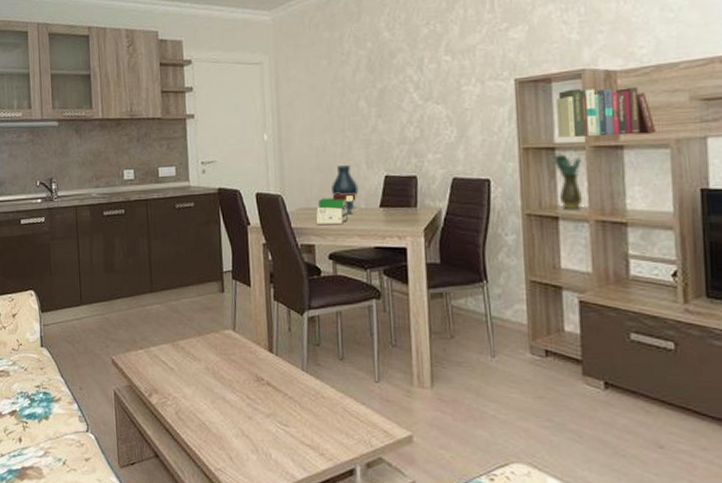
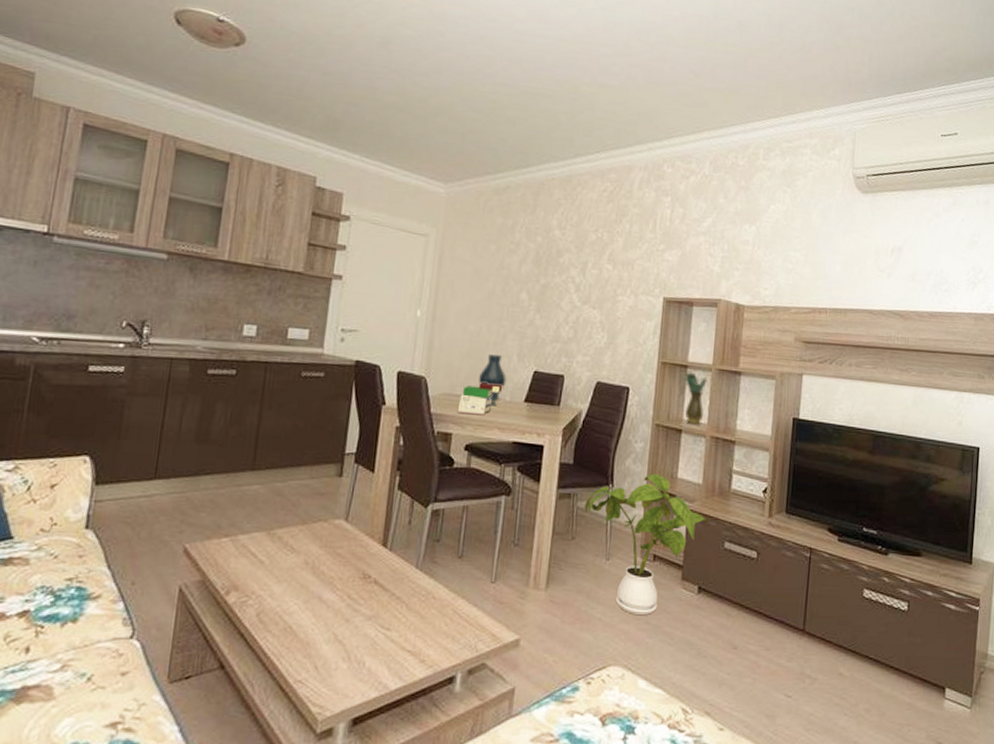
house plant: none [459,266,605,413] -> present [584,473,708,616]
books: present [556,87,657,138] -> none [692,315,768,365]

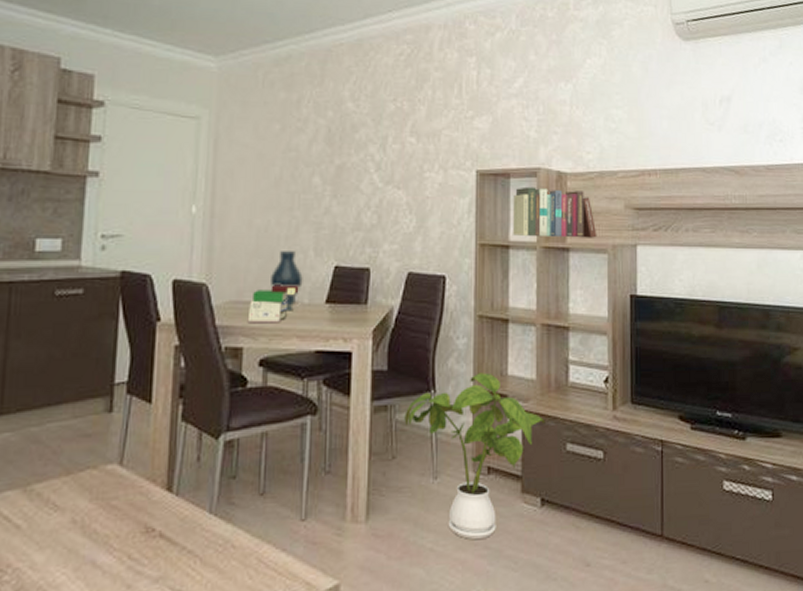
vase: present [684,369,707,425] -> none [507,250,532,313]
books: none [692,315,768,365] -> present [513,186,597,238]

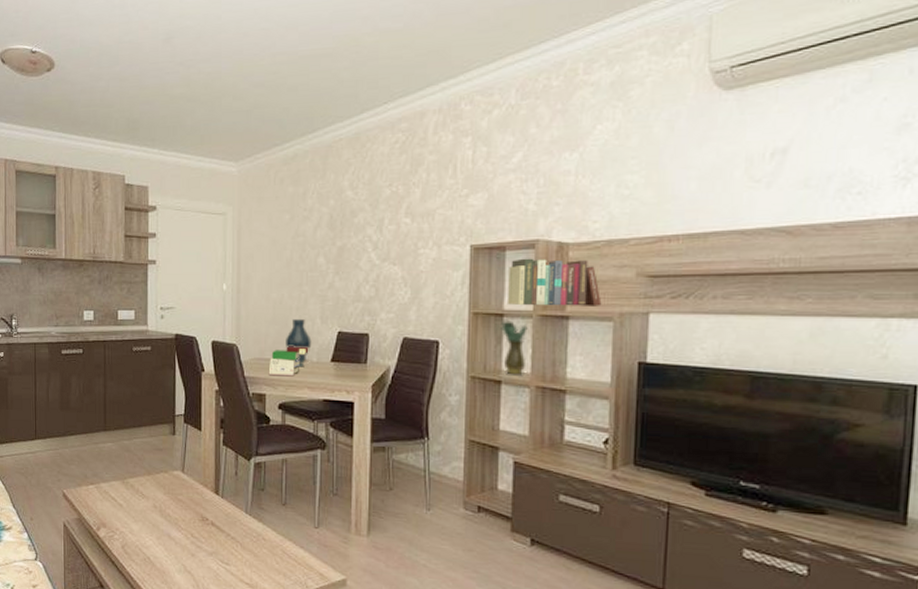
house plant: present [404,372,545,541] -> none [400,426,538,565]
vase: none [507,250,532,313] -> present [501,318,528,375]

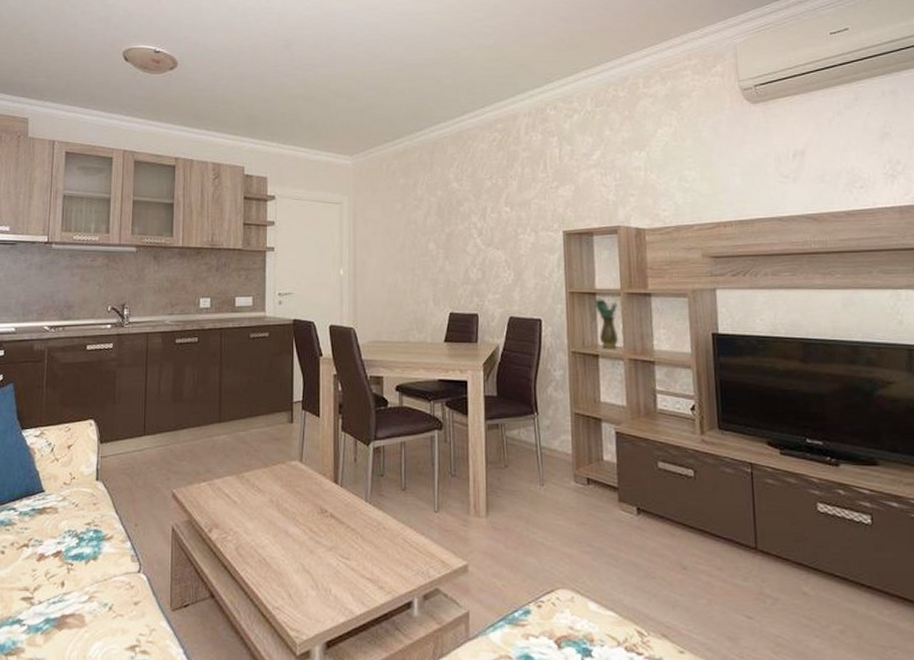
book: present [268,346,310,377] -> none [385,328,424,358]
vase: present [284,319,312,368] -> none [400,302,426,349]
books: present [508,258,602,306] -> none [597,242,677,285]

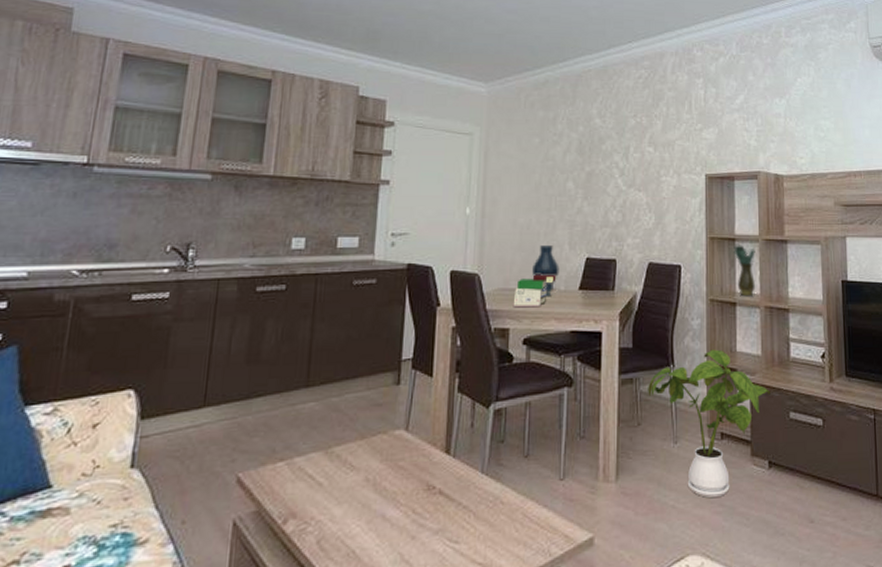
book: none [385,328,424,358] -> present [513,274,558,308]
vase: none [400,302,426,349] -> present [531,245,560,297]
house plant: none [513,399,637,539] -> present [648,349,771,499]

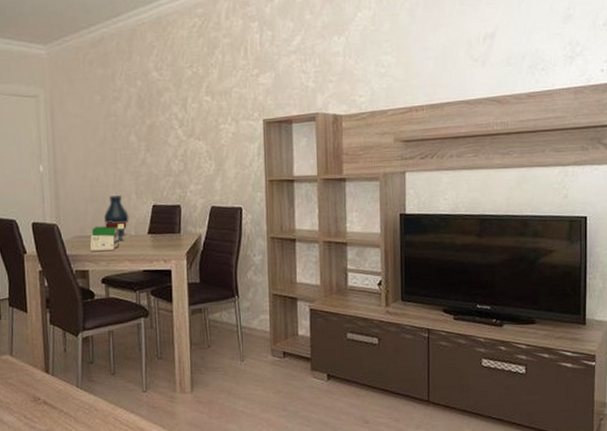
house plant: present [648,349,771,499] -> none [215,281,329,405]
vase: present [733,242,756,297] -> none [292,183,315,233]

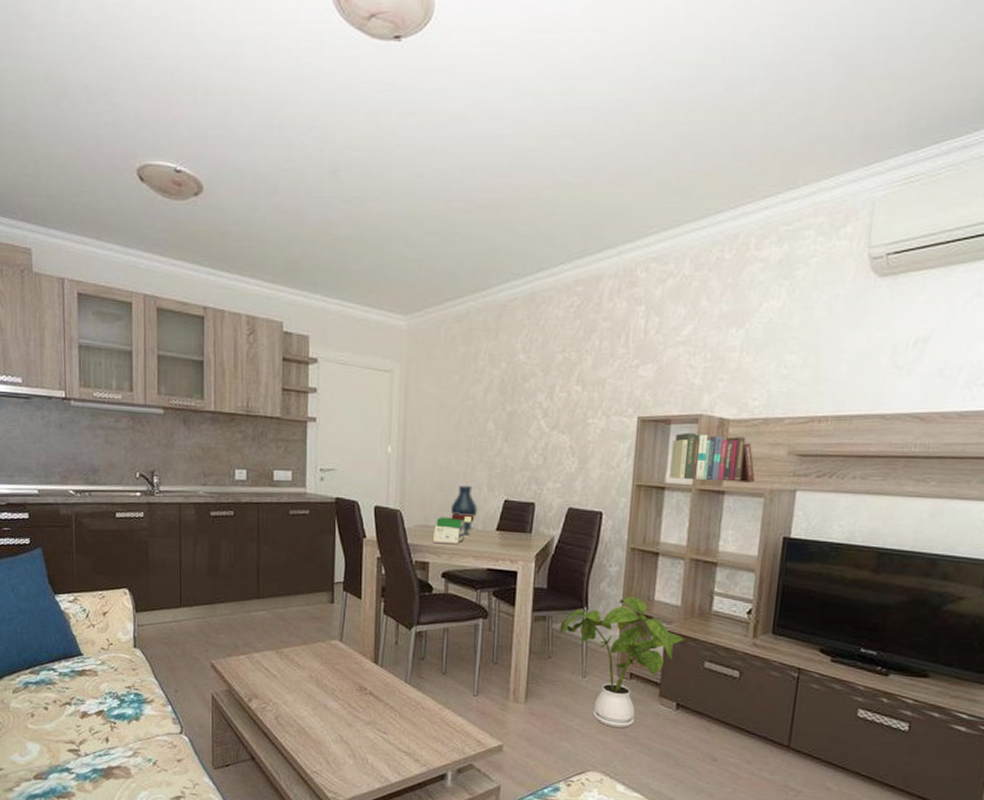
house plant: none [215,281,329,405] -> present [560,596,687,729]
books: none [296,129,370,171] -> present [669,432,755,483]

